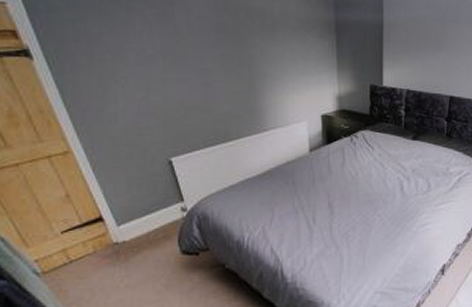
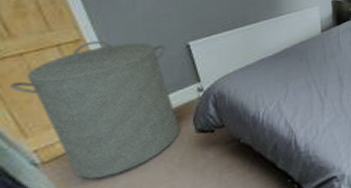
laundry hamper: none [11,153,166,292] -> present [10,40,180,179]

